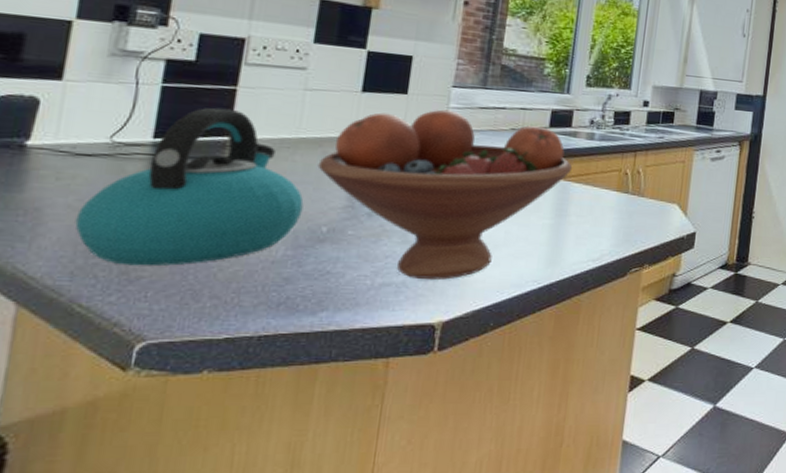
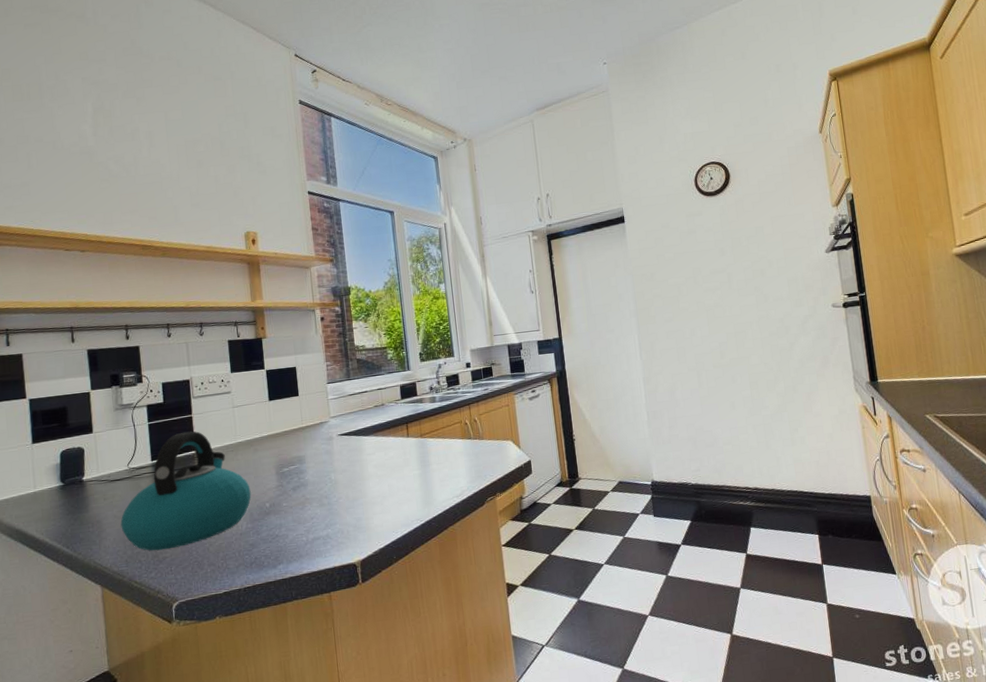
fruit bowl: present [317,109,573,280] -> none [253,399,426,531]

